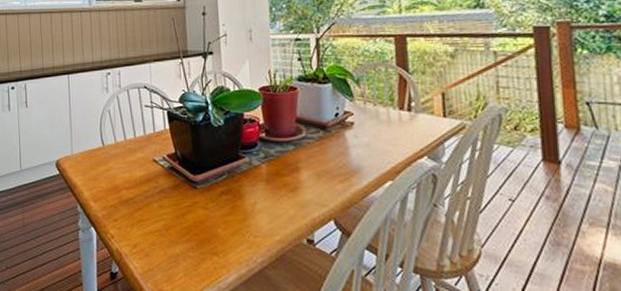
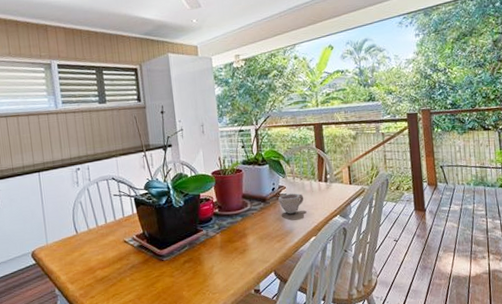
cup: none [343,122,378,149] -> present [278,193,304,214]

